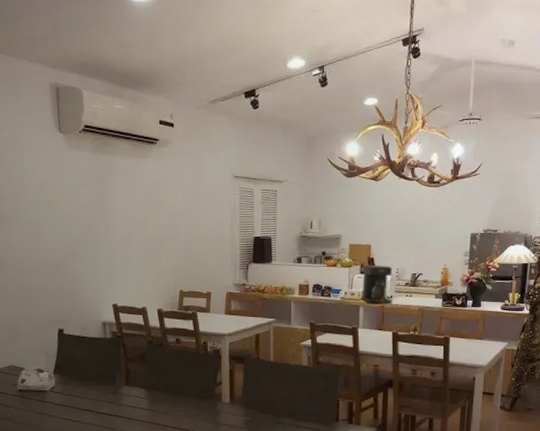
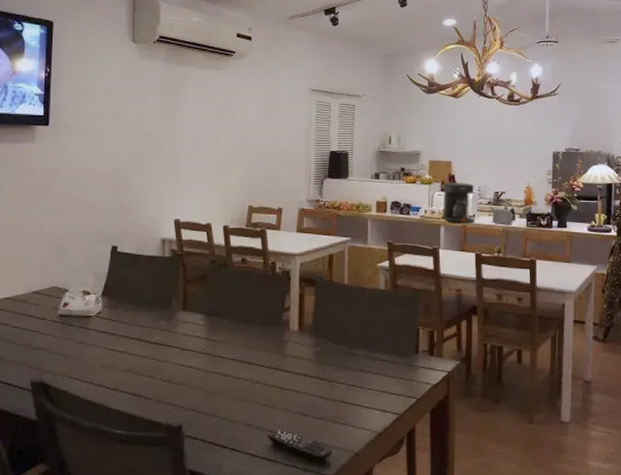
kettle: none [406,280,431,306] -> present [489,199,515,226]

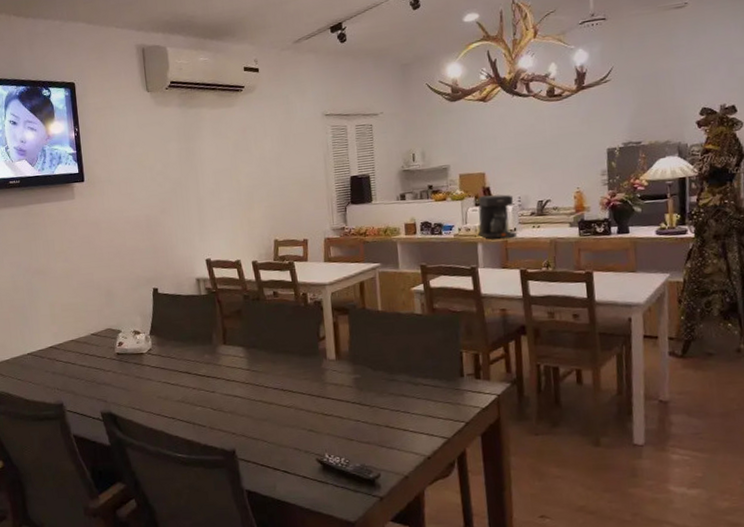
kettle: present [489,199,515,226] -> none [532,208,565,237]

